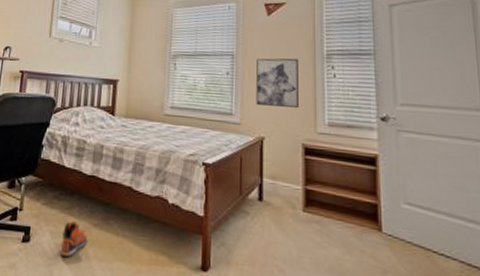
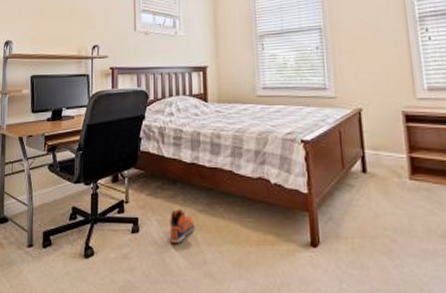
wall art: present [256,58,298,108] -> none [346,24,394,76]

